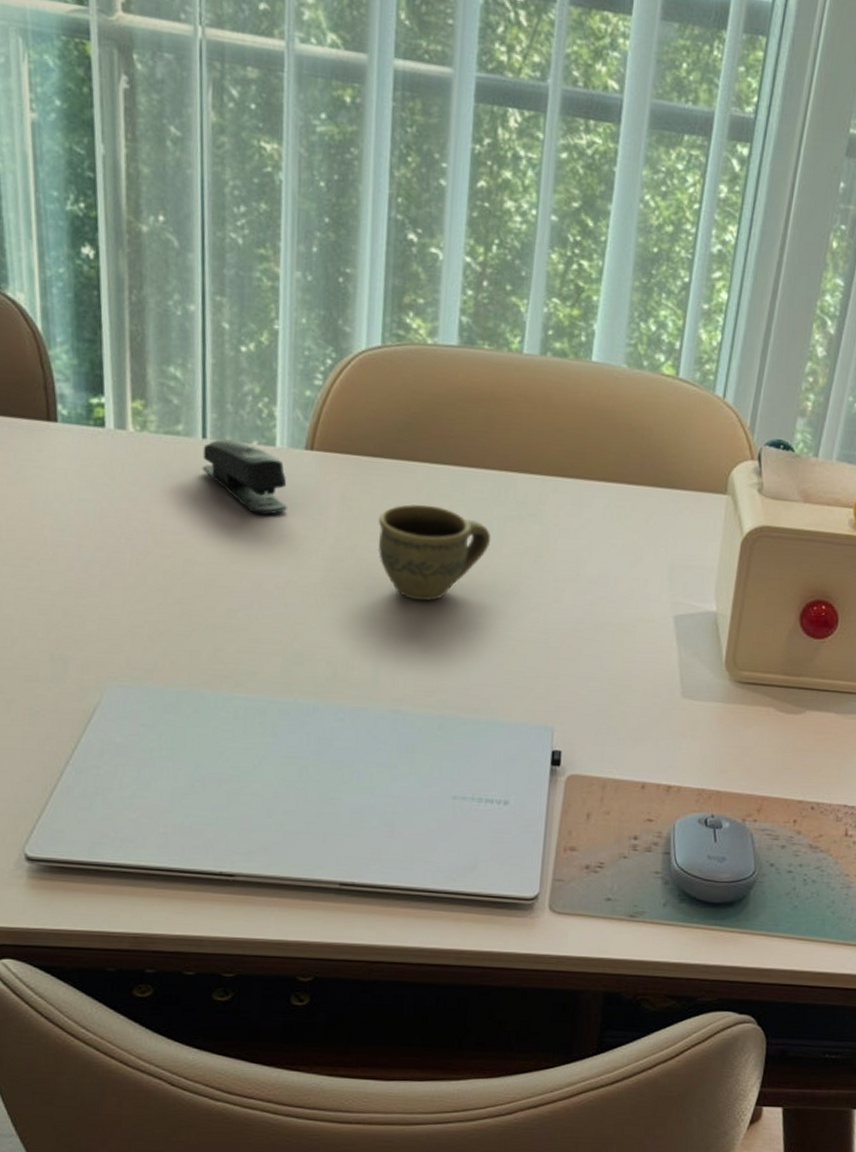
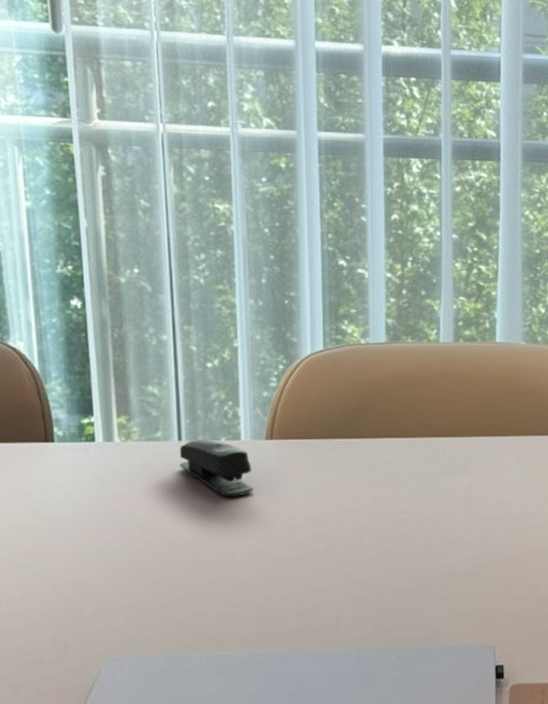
cup: present [377,504,491,601] -> none [331,472,427,553]

